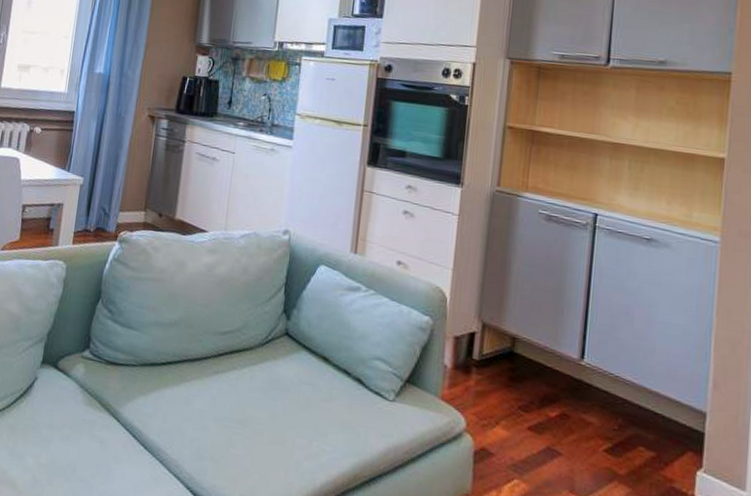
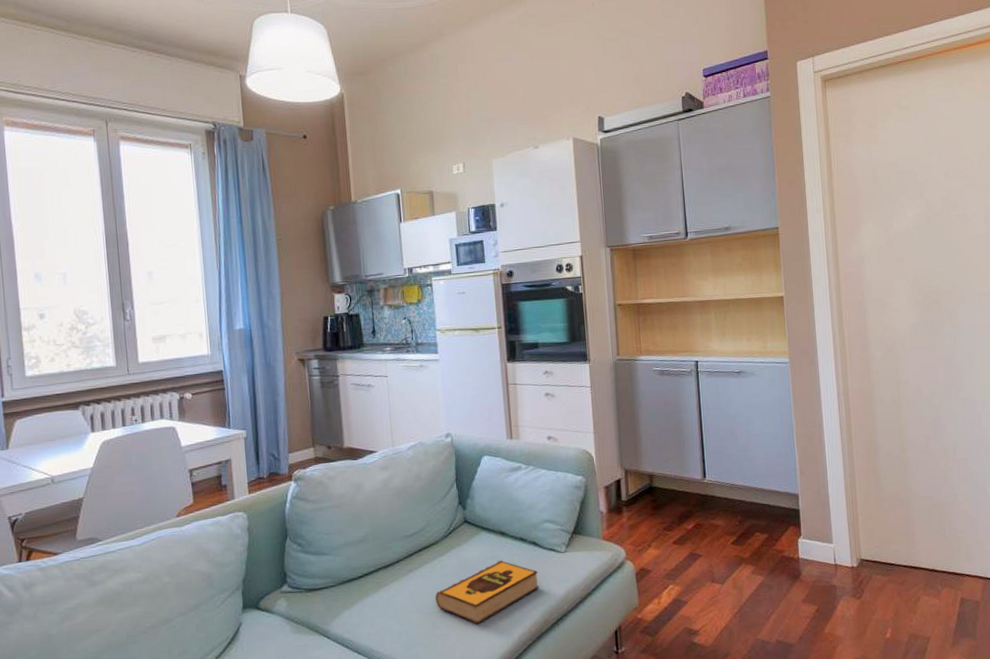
hardback book: none [236,388,358,456] -> present [435,559,540,624]

